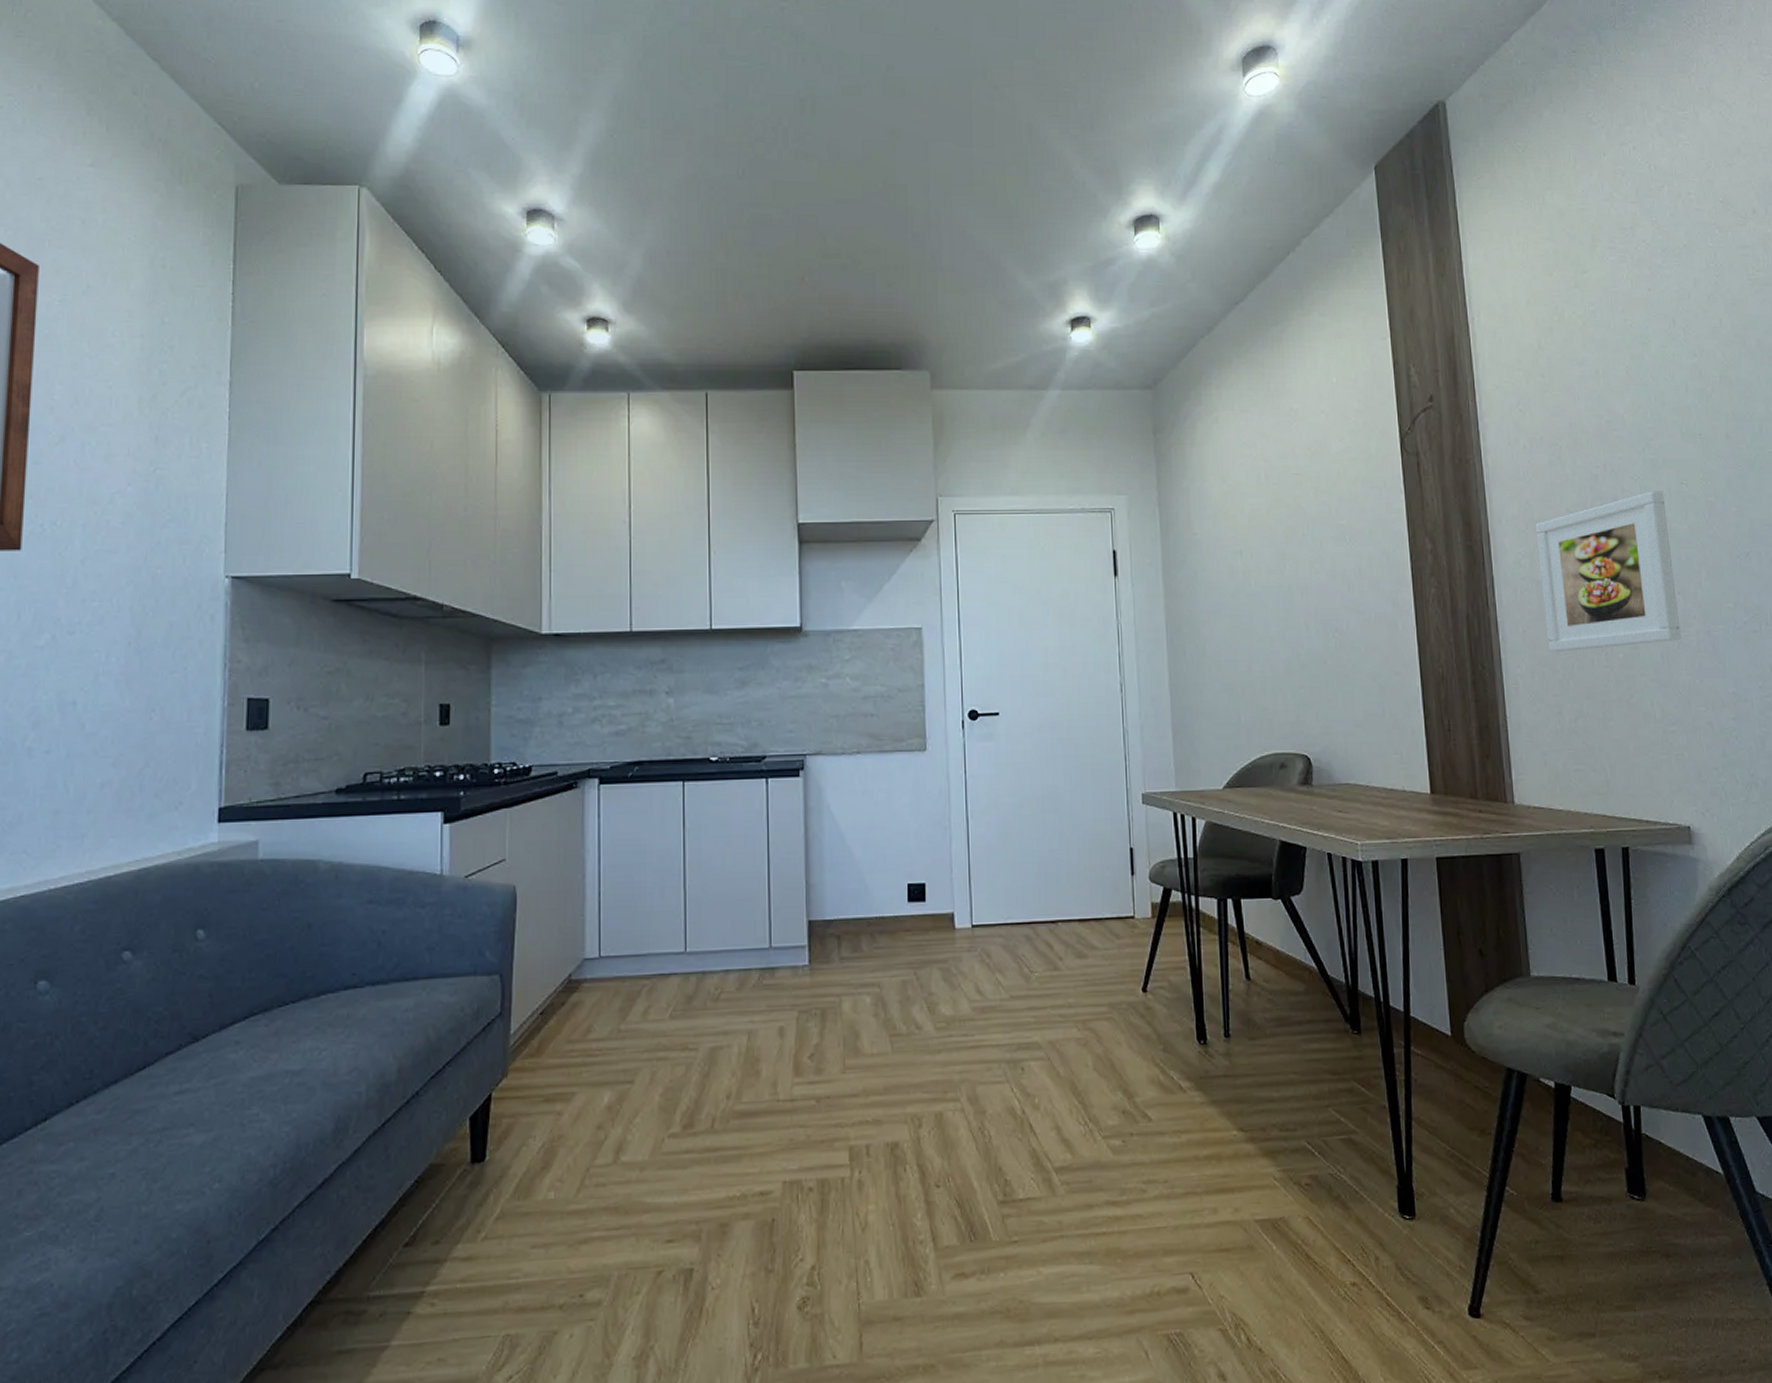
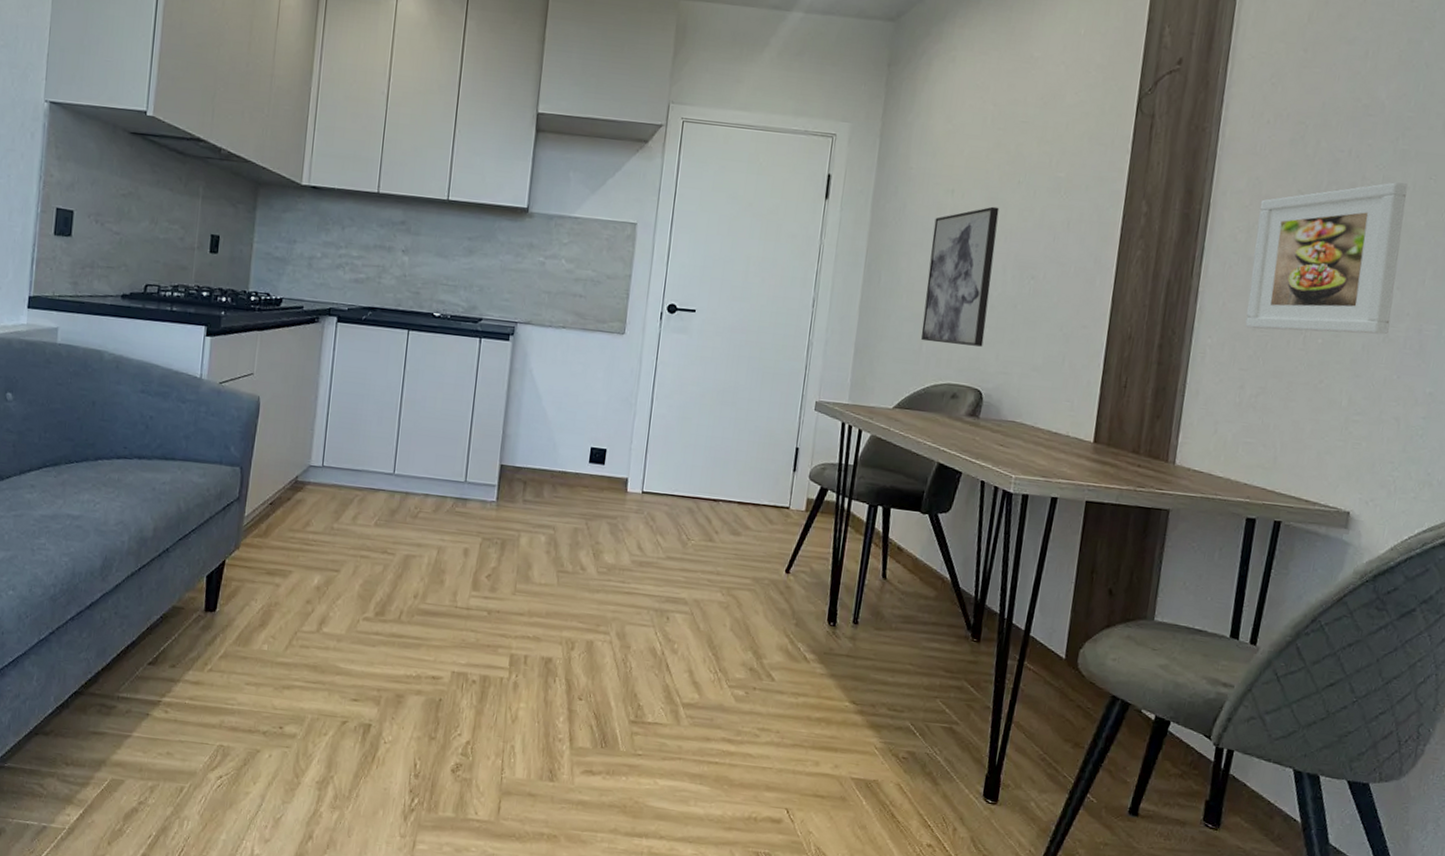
wall art: none [1229,562,1301,712] -> present [920,206,1000,347]

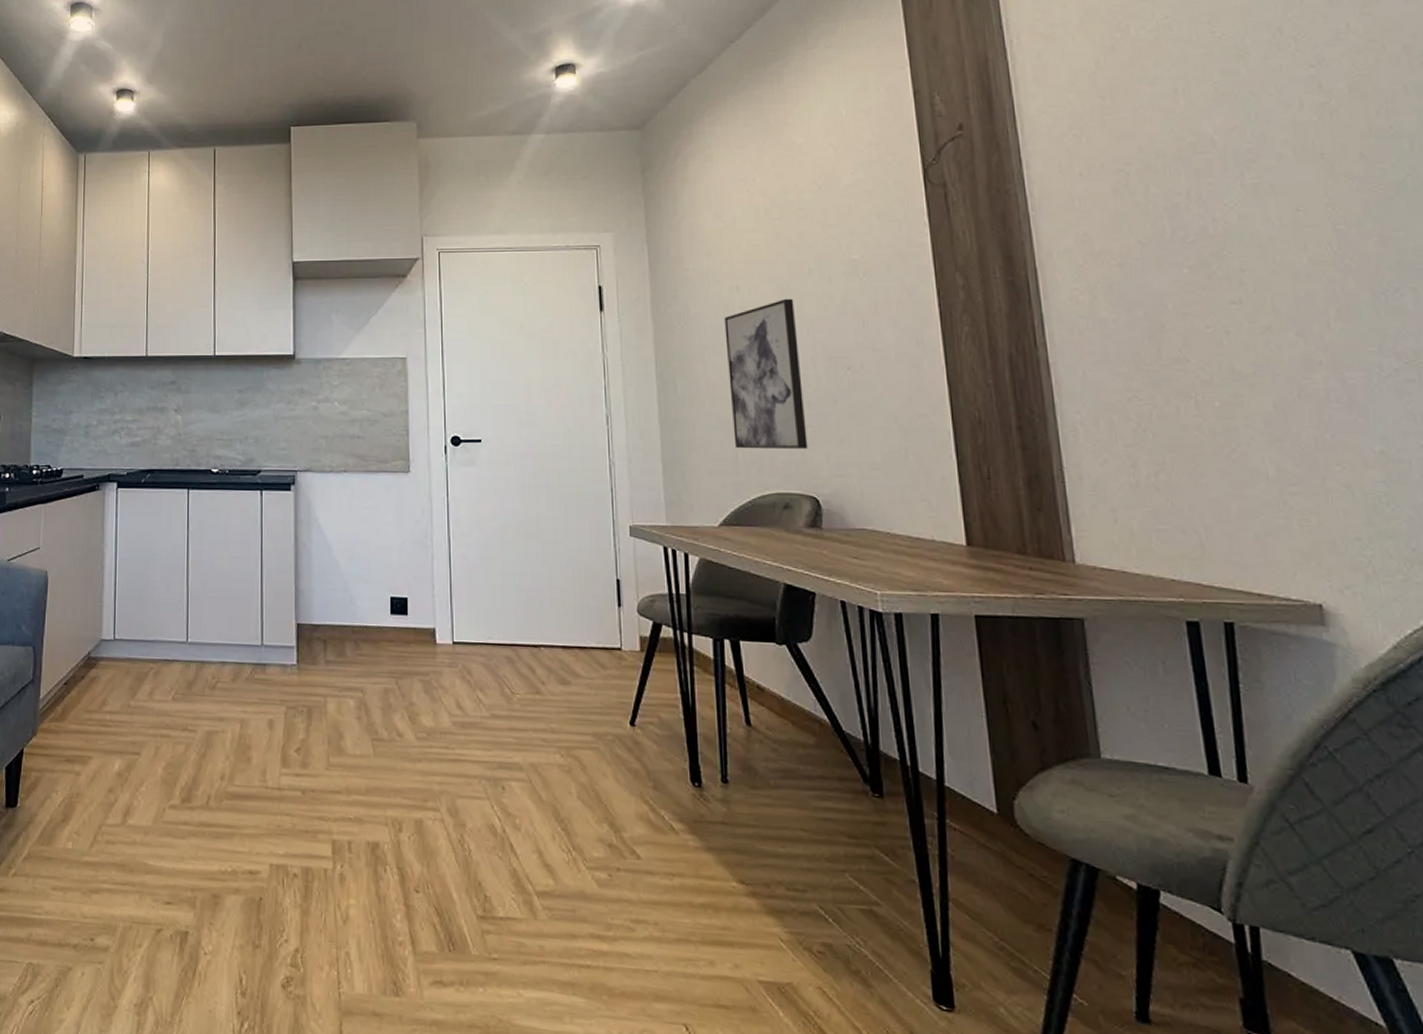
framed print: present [1245,182,1408,335] -> none [1096,219,1302,398]

